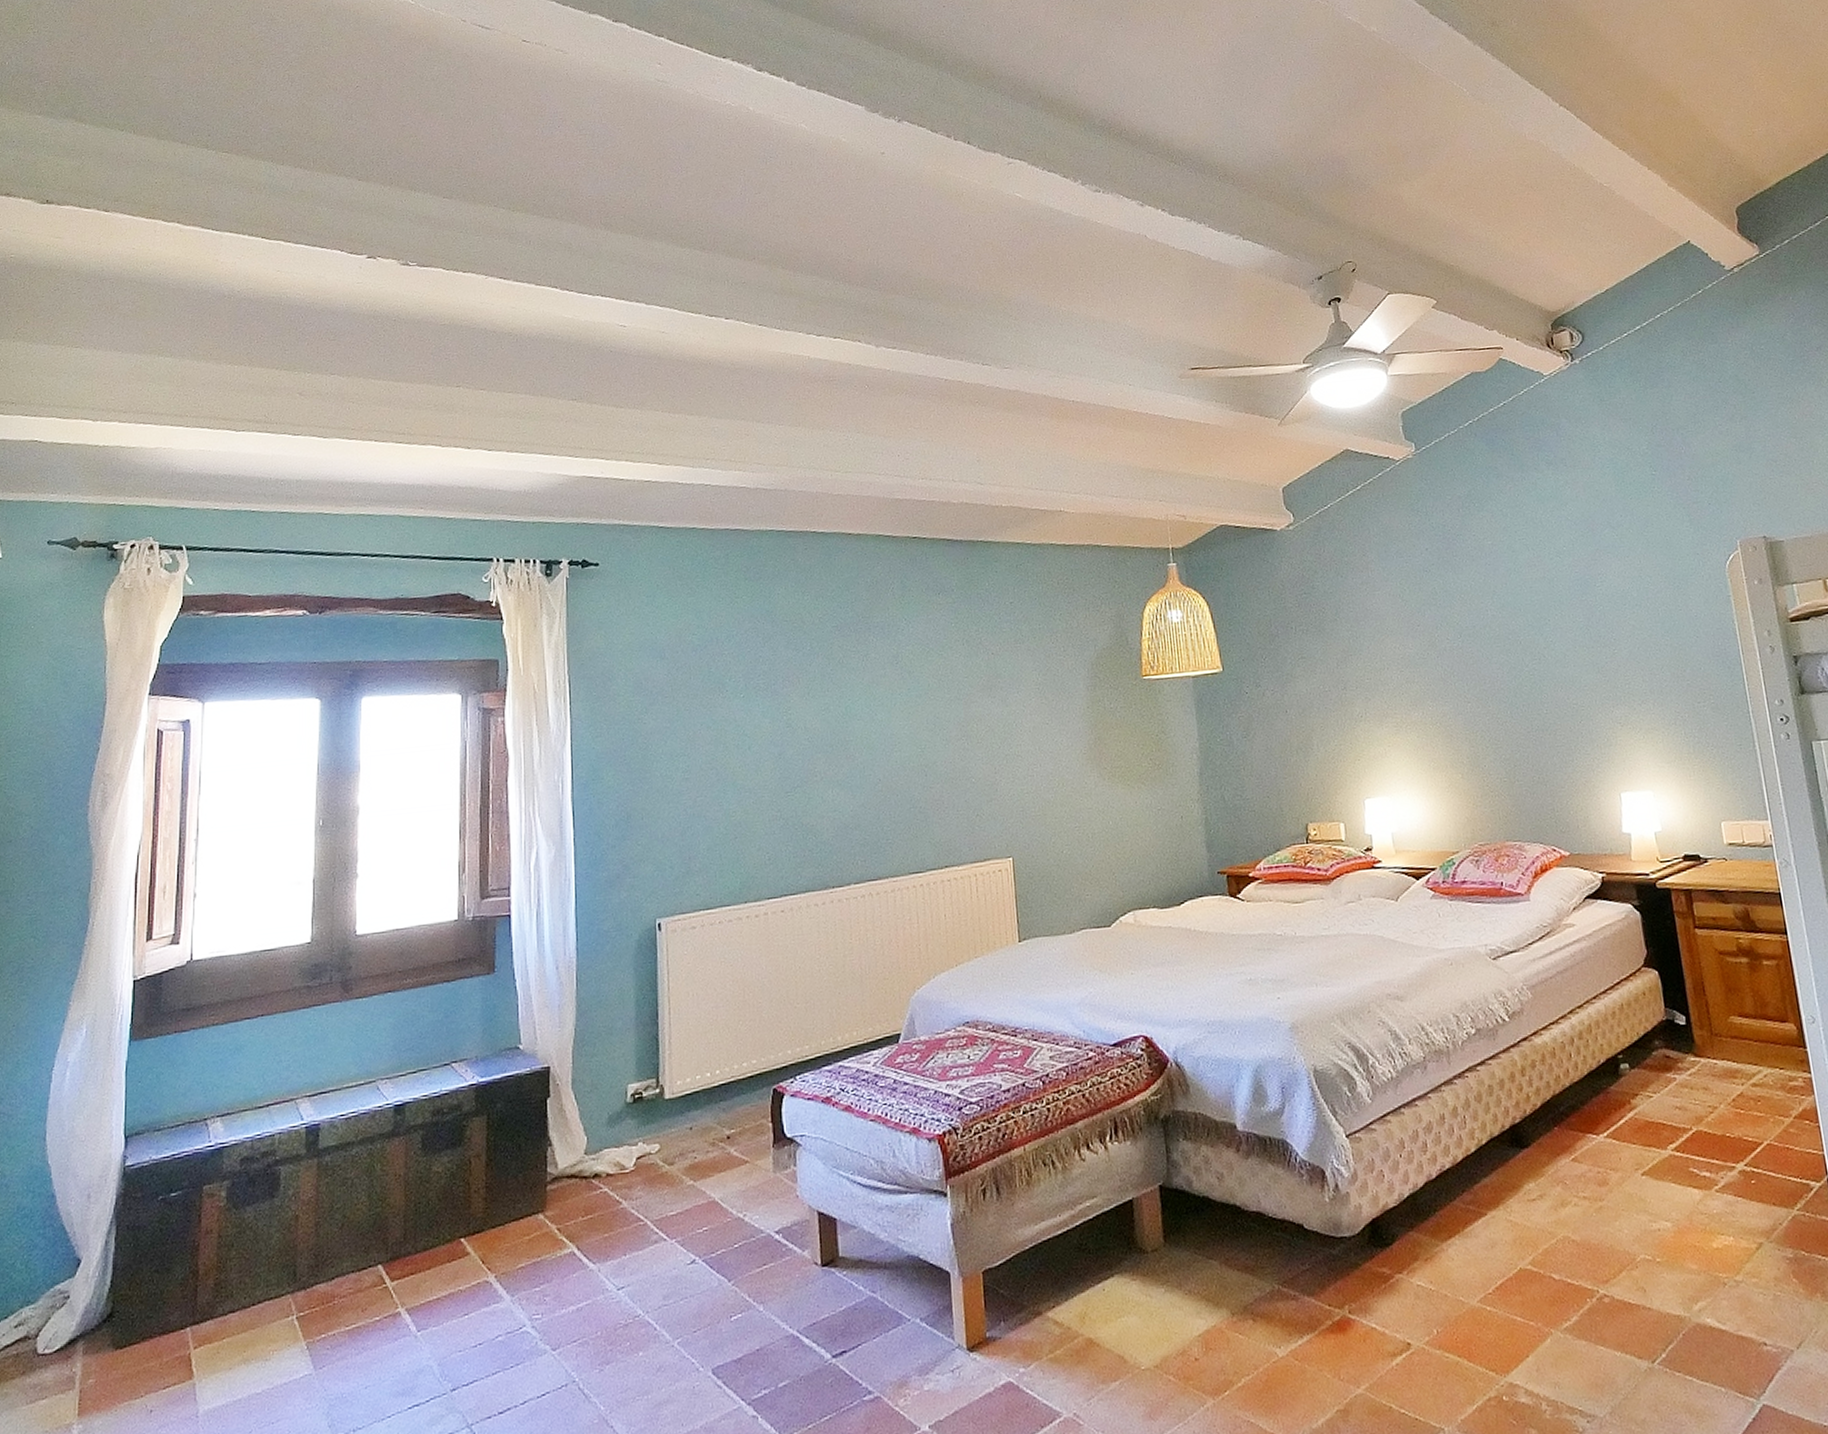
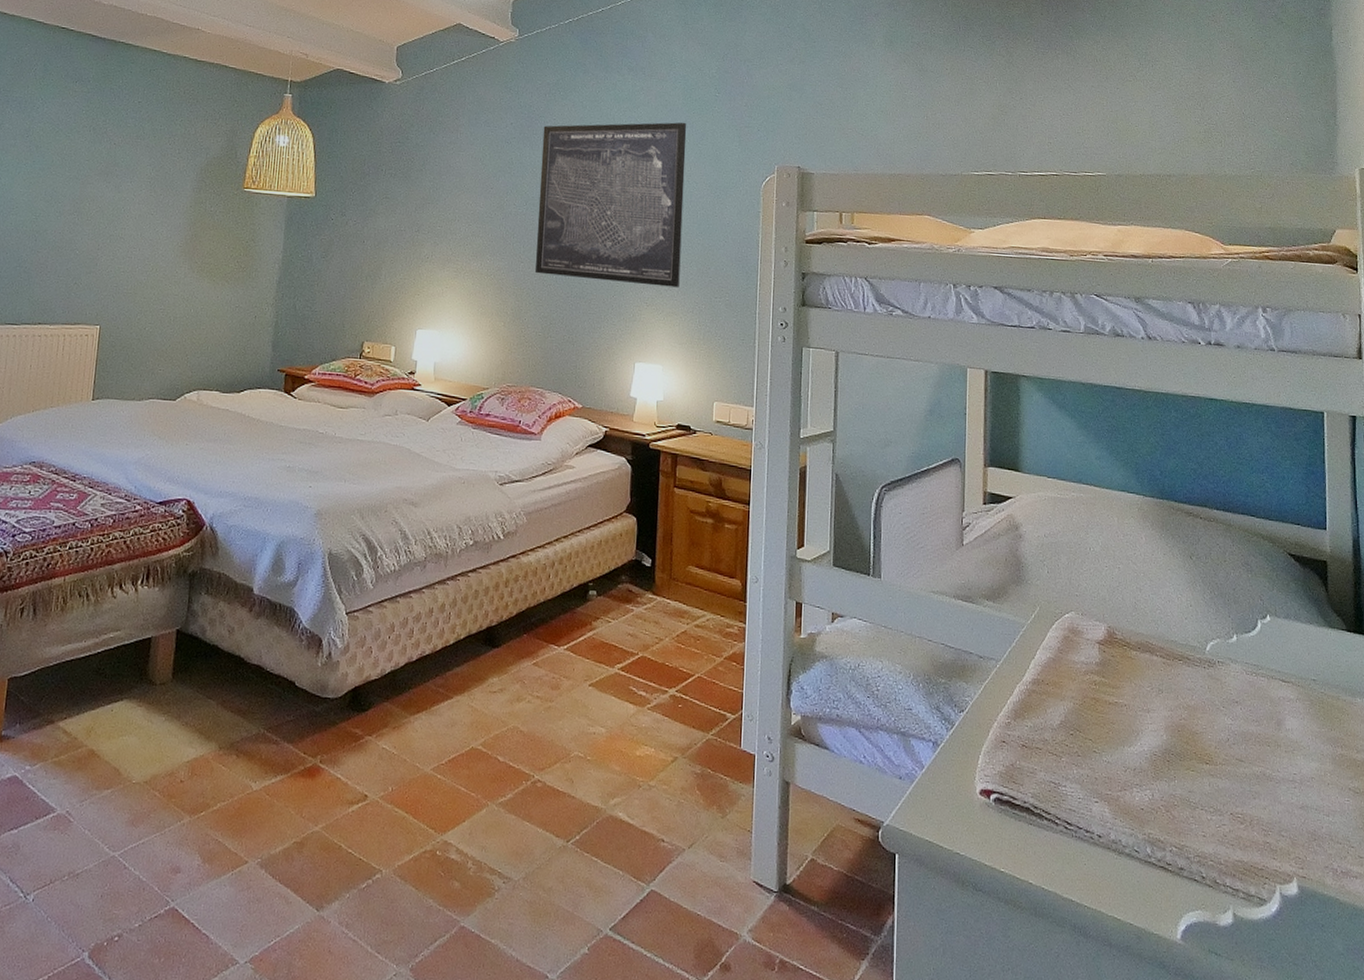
wall art: none [1463,511,1654,712] -> present [535,122,687,288]

